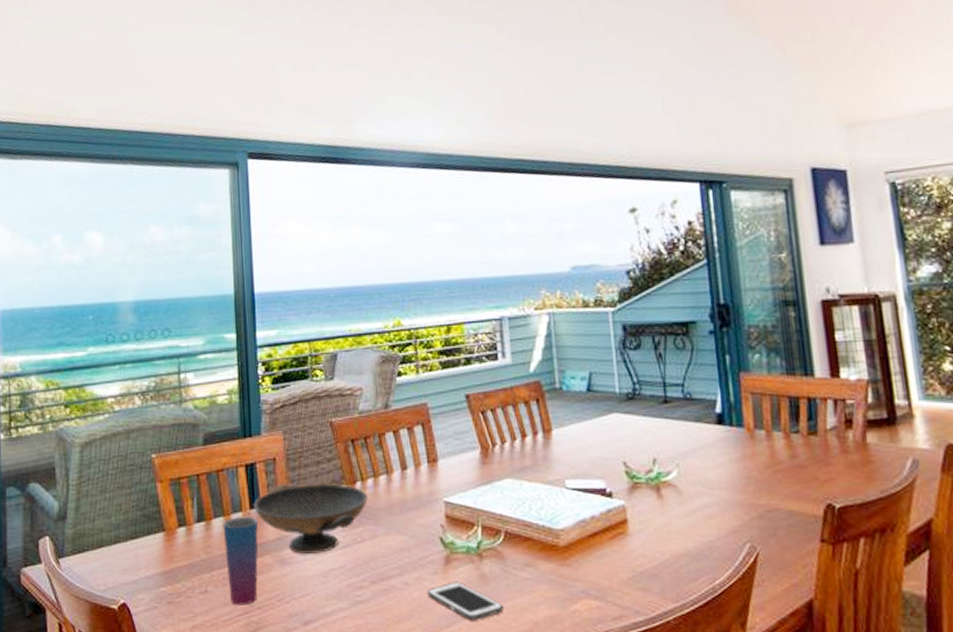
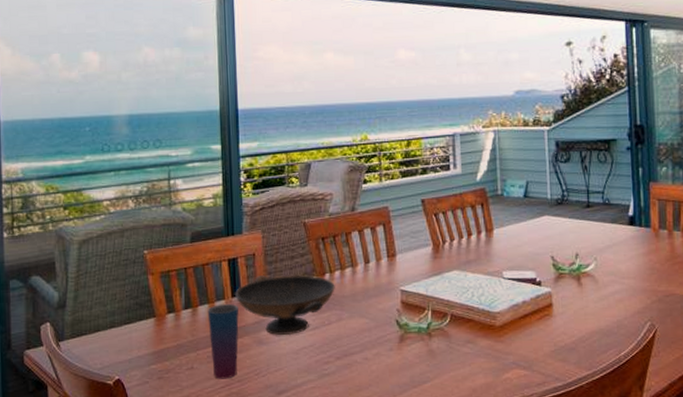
cell phone: present [426,581,504,621] -> none [383,356,448,388]

